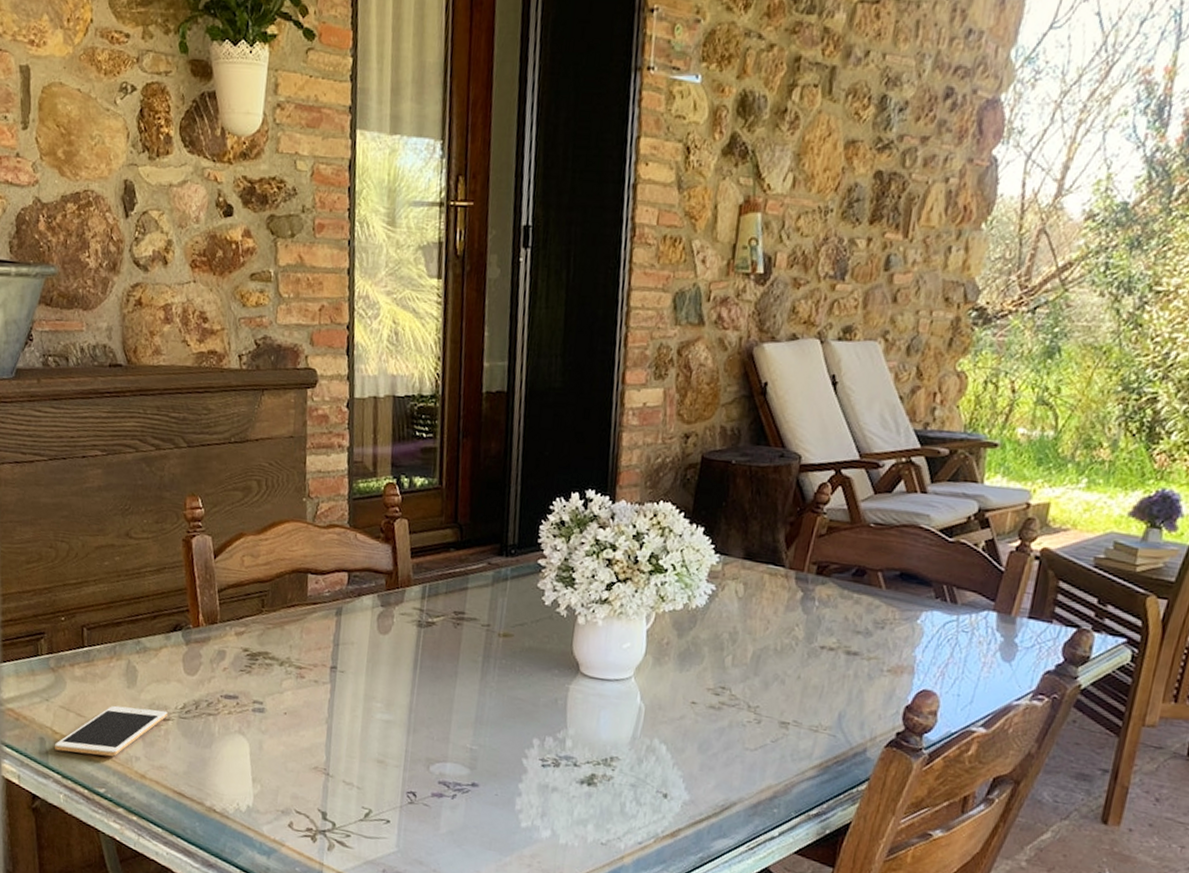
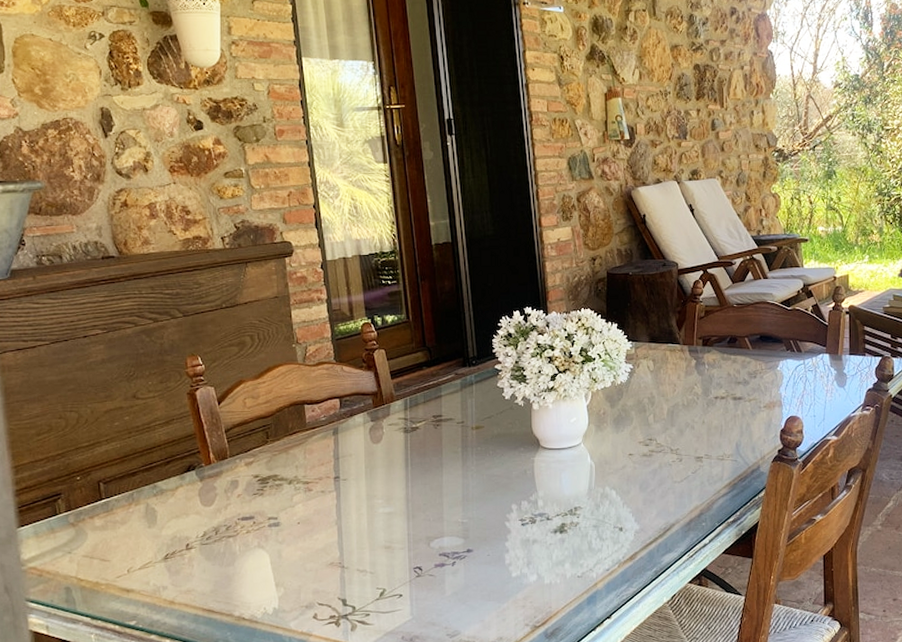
cell phone: present [54,705,168,757] -> none [80,541,190,596]

